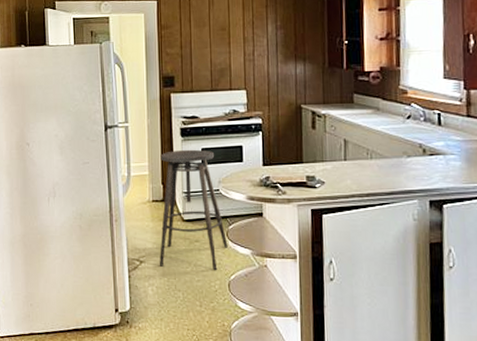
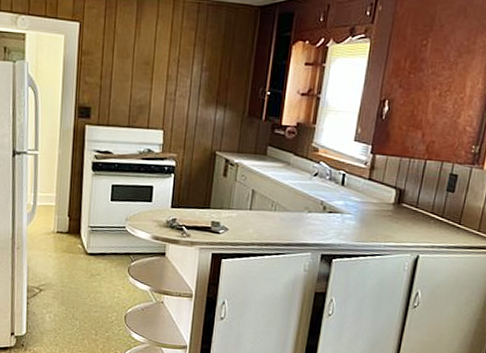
stool: present [160,149,228,271] -> none [59,184,129,304]

